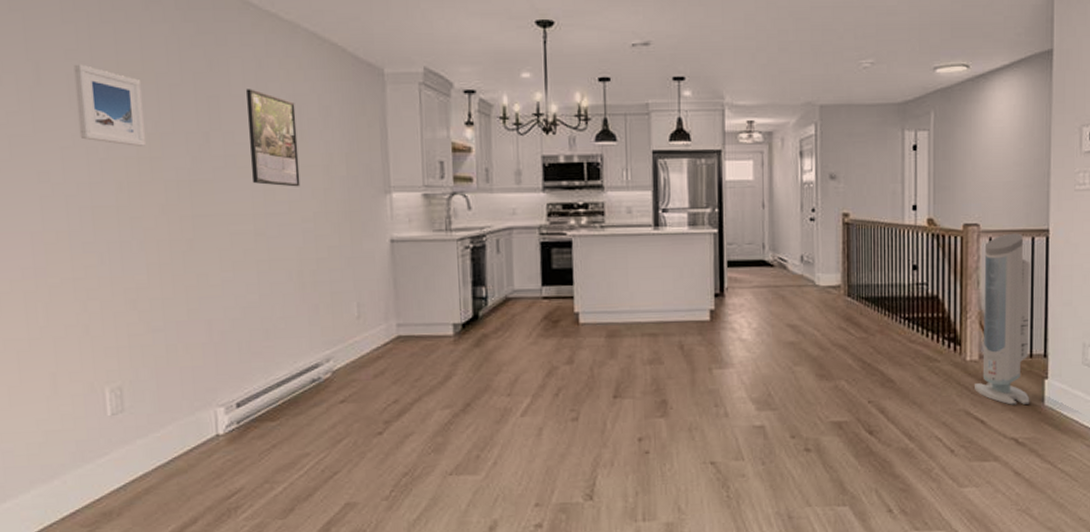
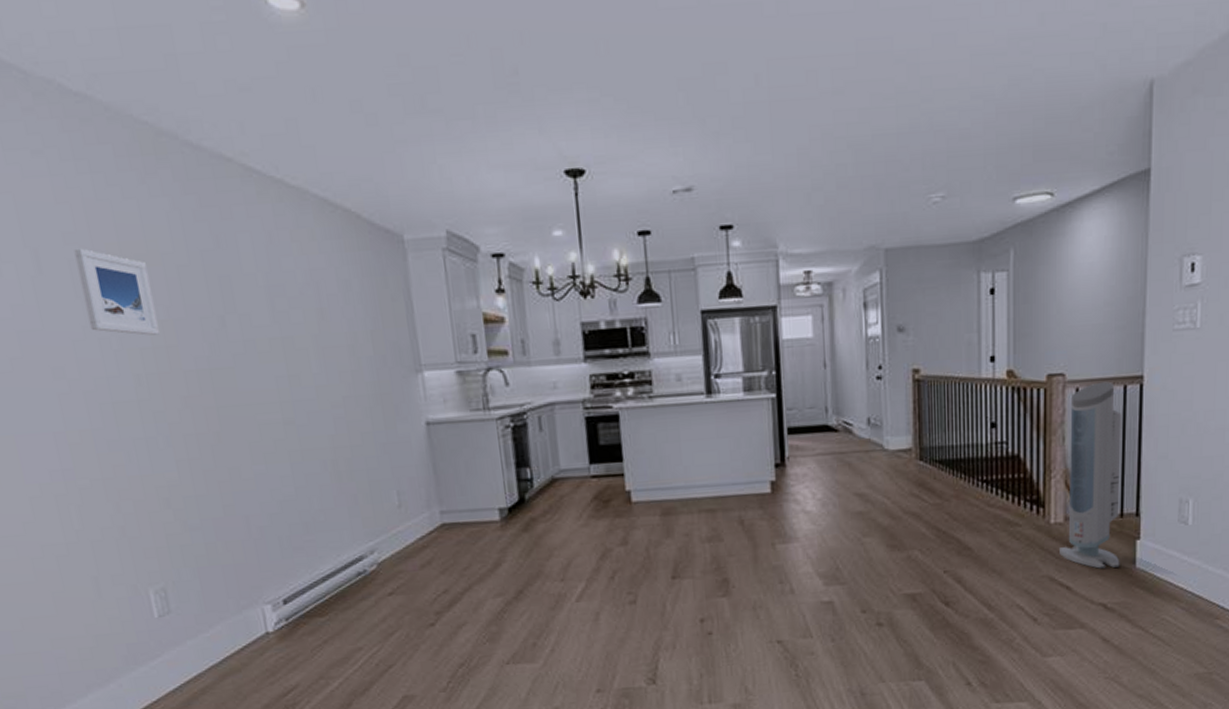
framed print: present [246,89,301,187] -> none [259,265,326,371]

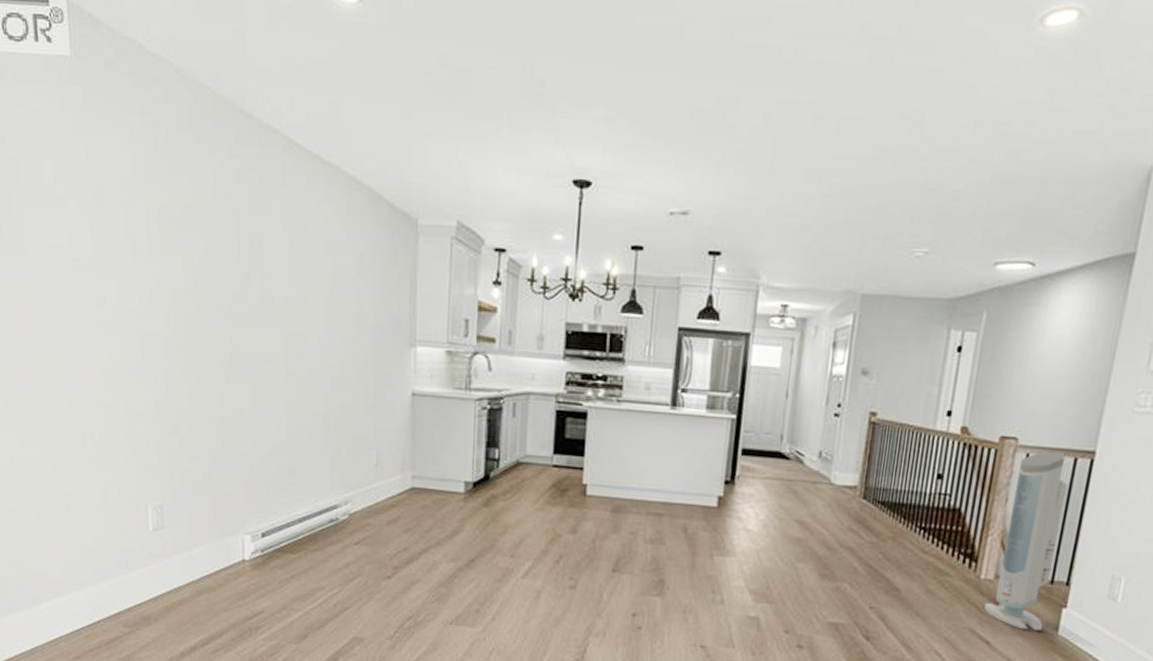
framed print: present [74,248,159,336] -> none [130,192,192,279]

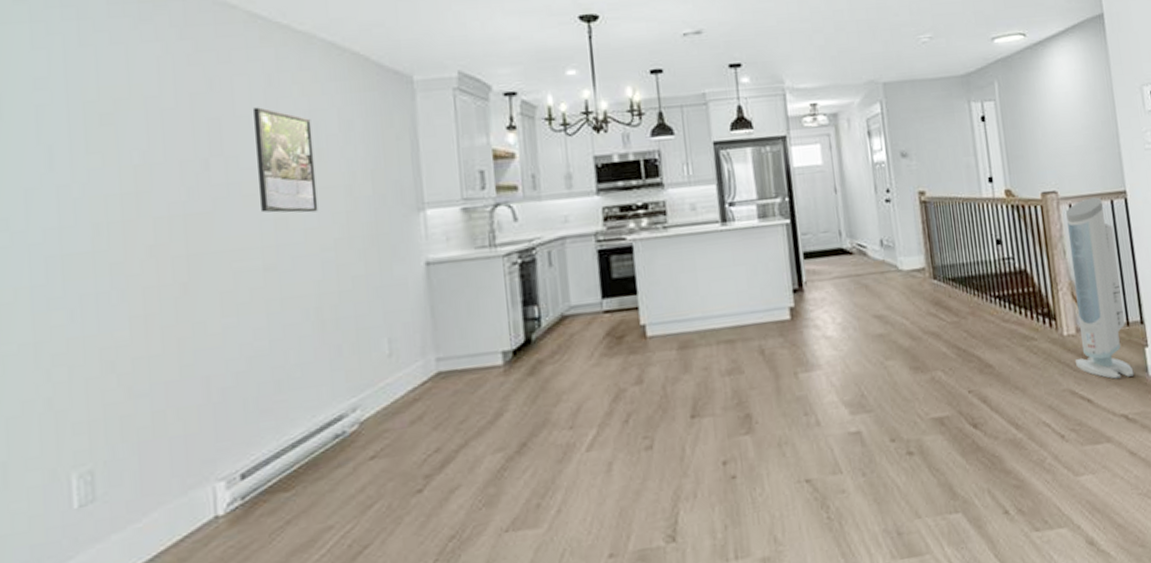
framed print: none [286,230,331,333] -> present [254,107,319,213]

